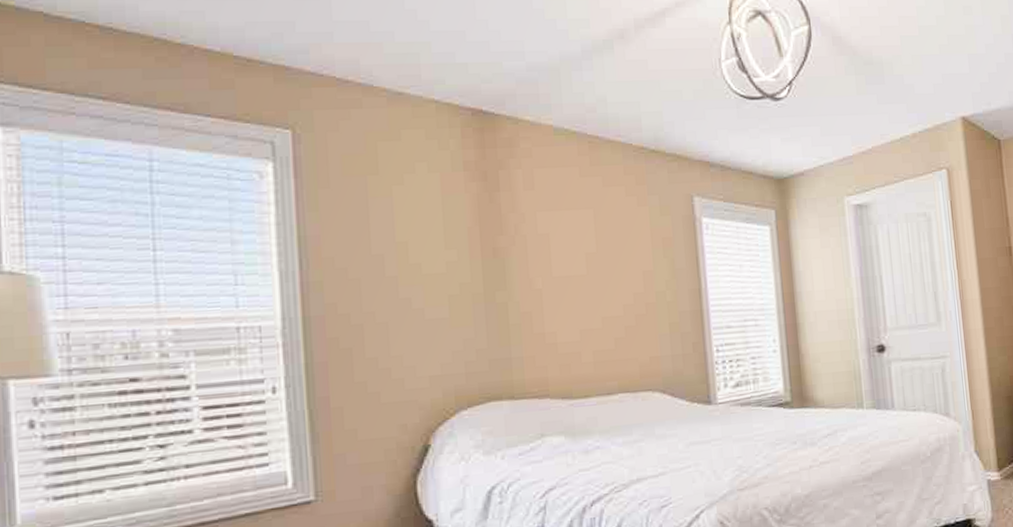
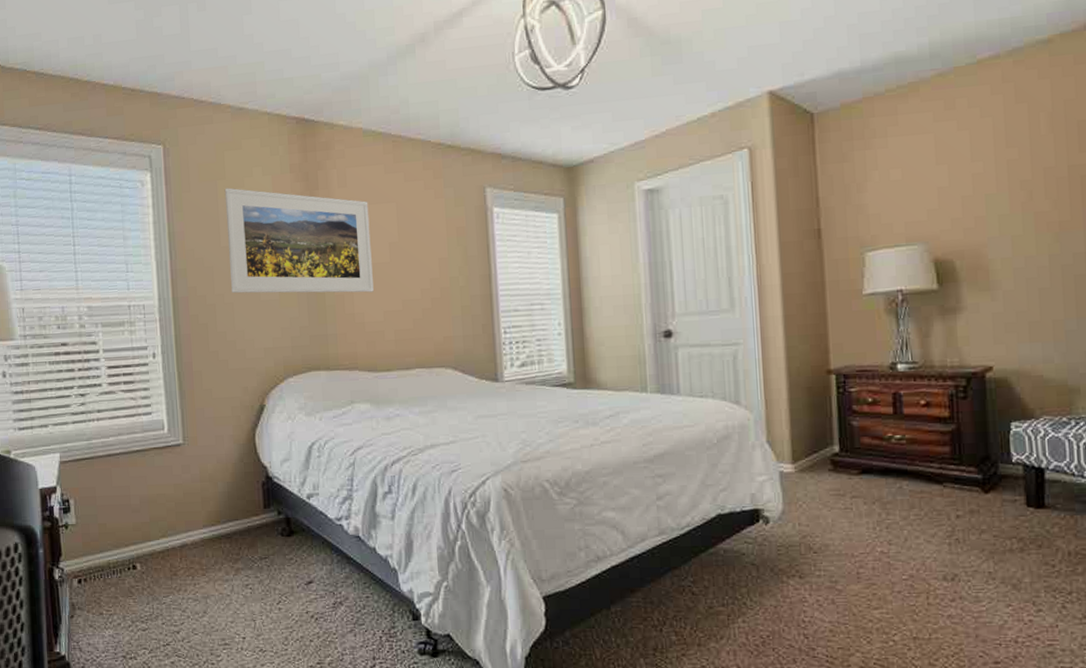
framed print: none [377,185,568,311] -> present [224,187,374,294]

